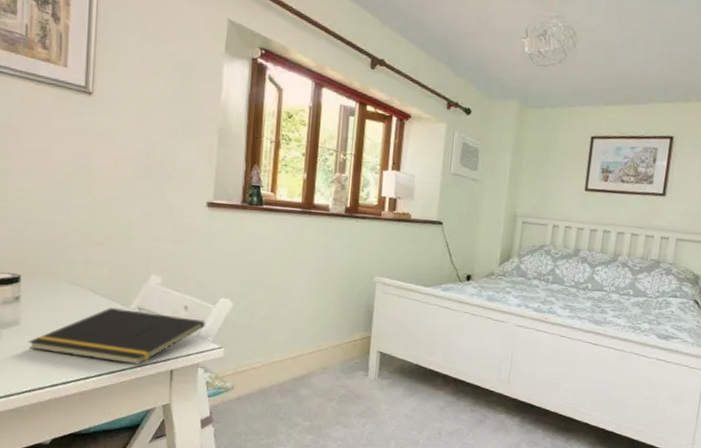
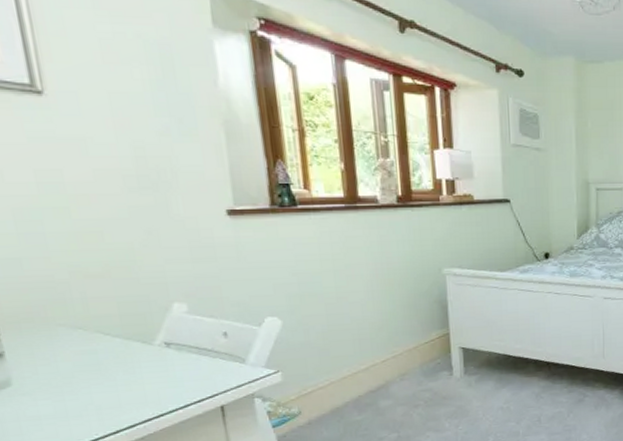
notepad: present [27,307,205,366] -> none [27,345,253,412]

